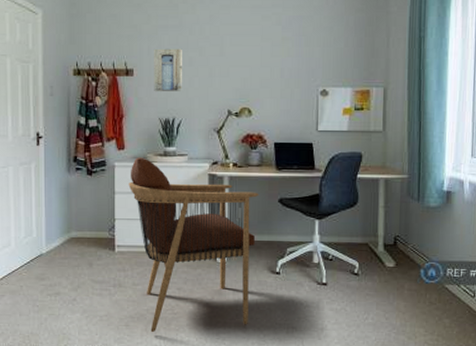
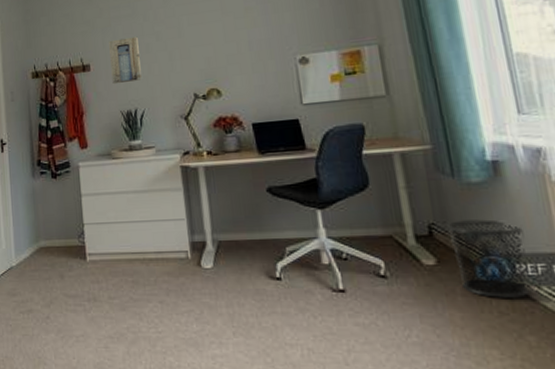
armchair: present [128,157,259,333] -> none [94,154,250,357]
waste bin: none [407,235,457,292] -> present [447,219,529,298]

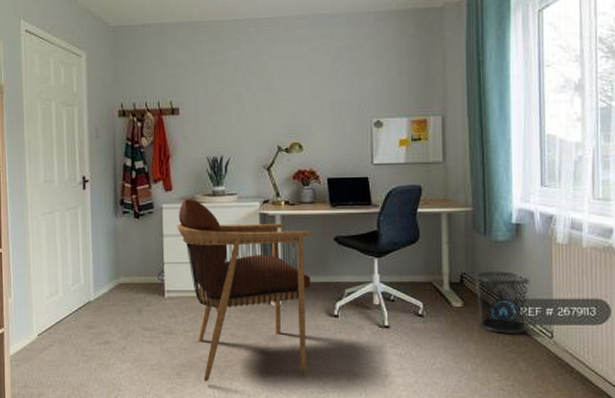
armchair: none [94,154,250,357] -> present [177,198,313,382]
wall art: present [109,36,142,85] -> none [200,85,229,131]

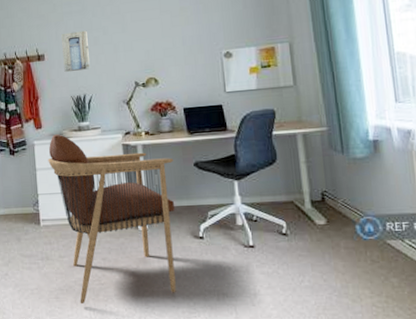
wall art: none [200,85,229,131] -> present [61,30,90,73]
waste bin: present [475,271,530,333] -> none [336,187,395,249]

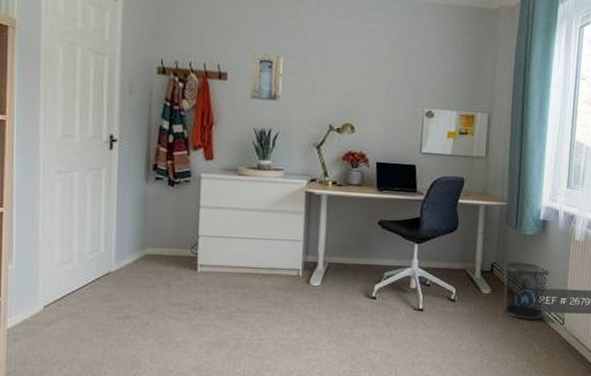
armchair: present [48,134,176,305] -> none [216,169,358,361]
waste bin: none [336,187,395,249] -> present [504,262,550,320]

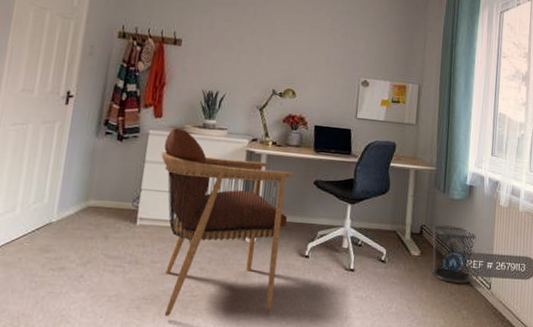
armchair: none [216,169,358,361] -> present [161,127,296,317]
wall art: present [249,52,283,101] -> none [200,22,234,66]

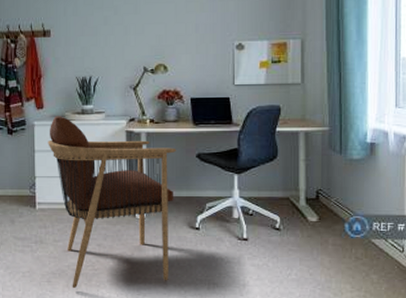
waste bin: present [432,225,477,283] -> none [330,188,383,247]

